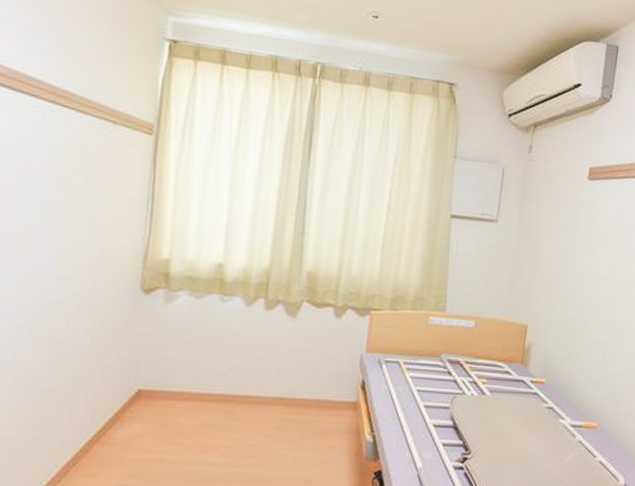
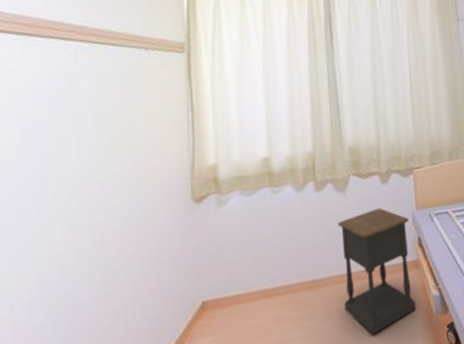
nightstand: none [275,341,357,462] -> present [337,207,416,335]

